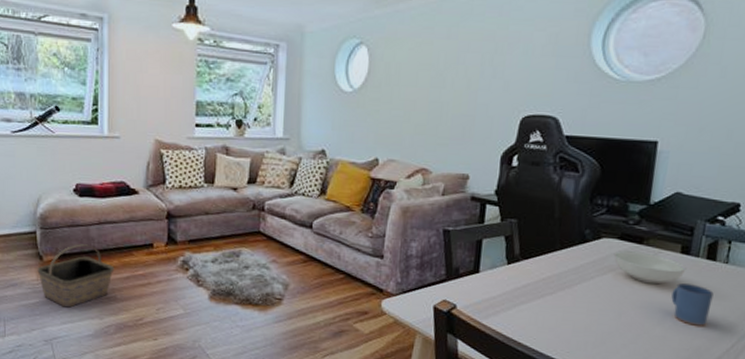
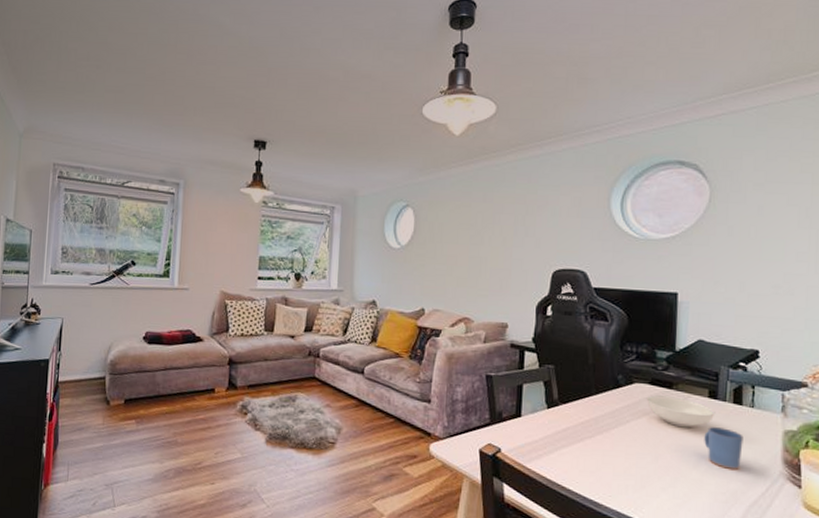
basket: present [37,244,114,308] -> none [103,389,177,452]

